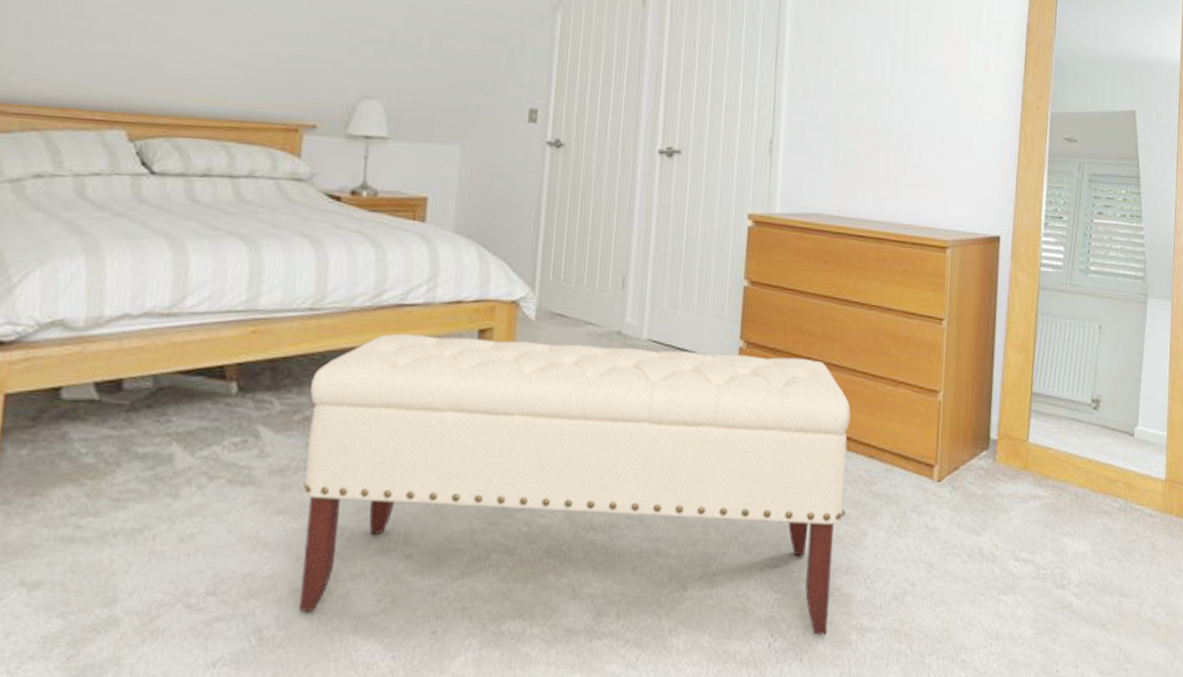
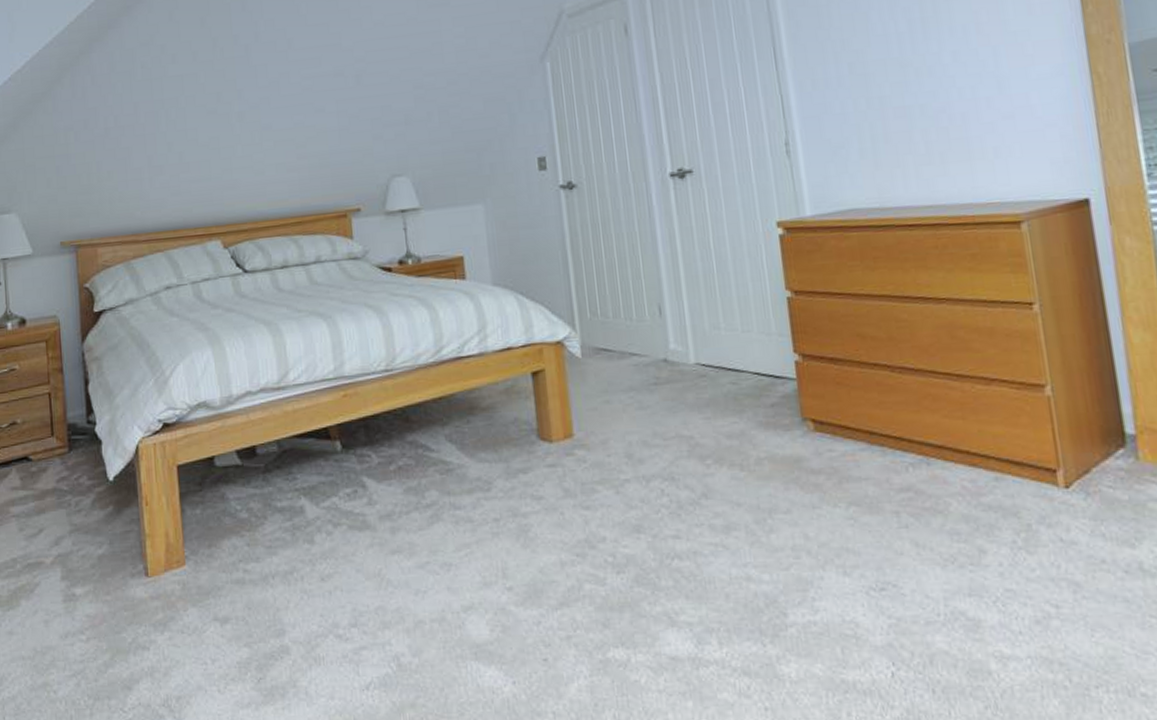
bench: present [298,333,851,635] -> none [398,364,959,664]

